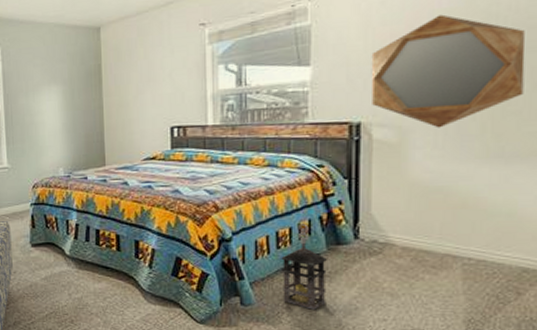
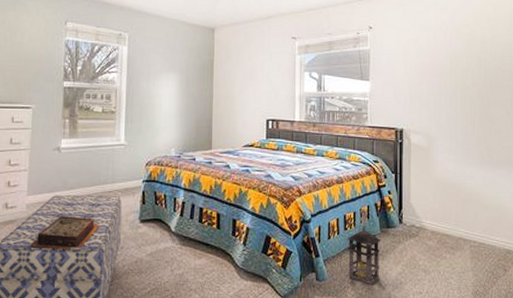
home mirror: present [371,14,526,128] -> none [409,54,502,138]

